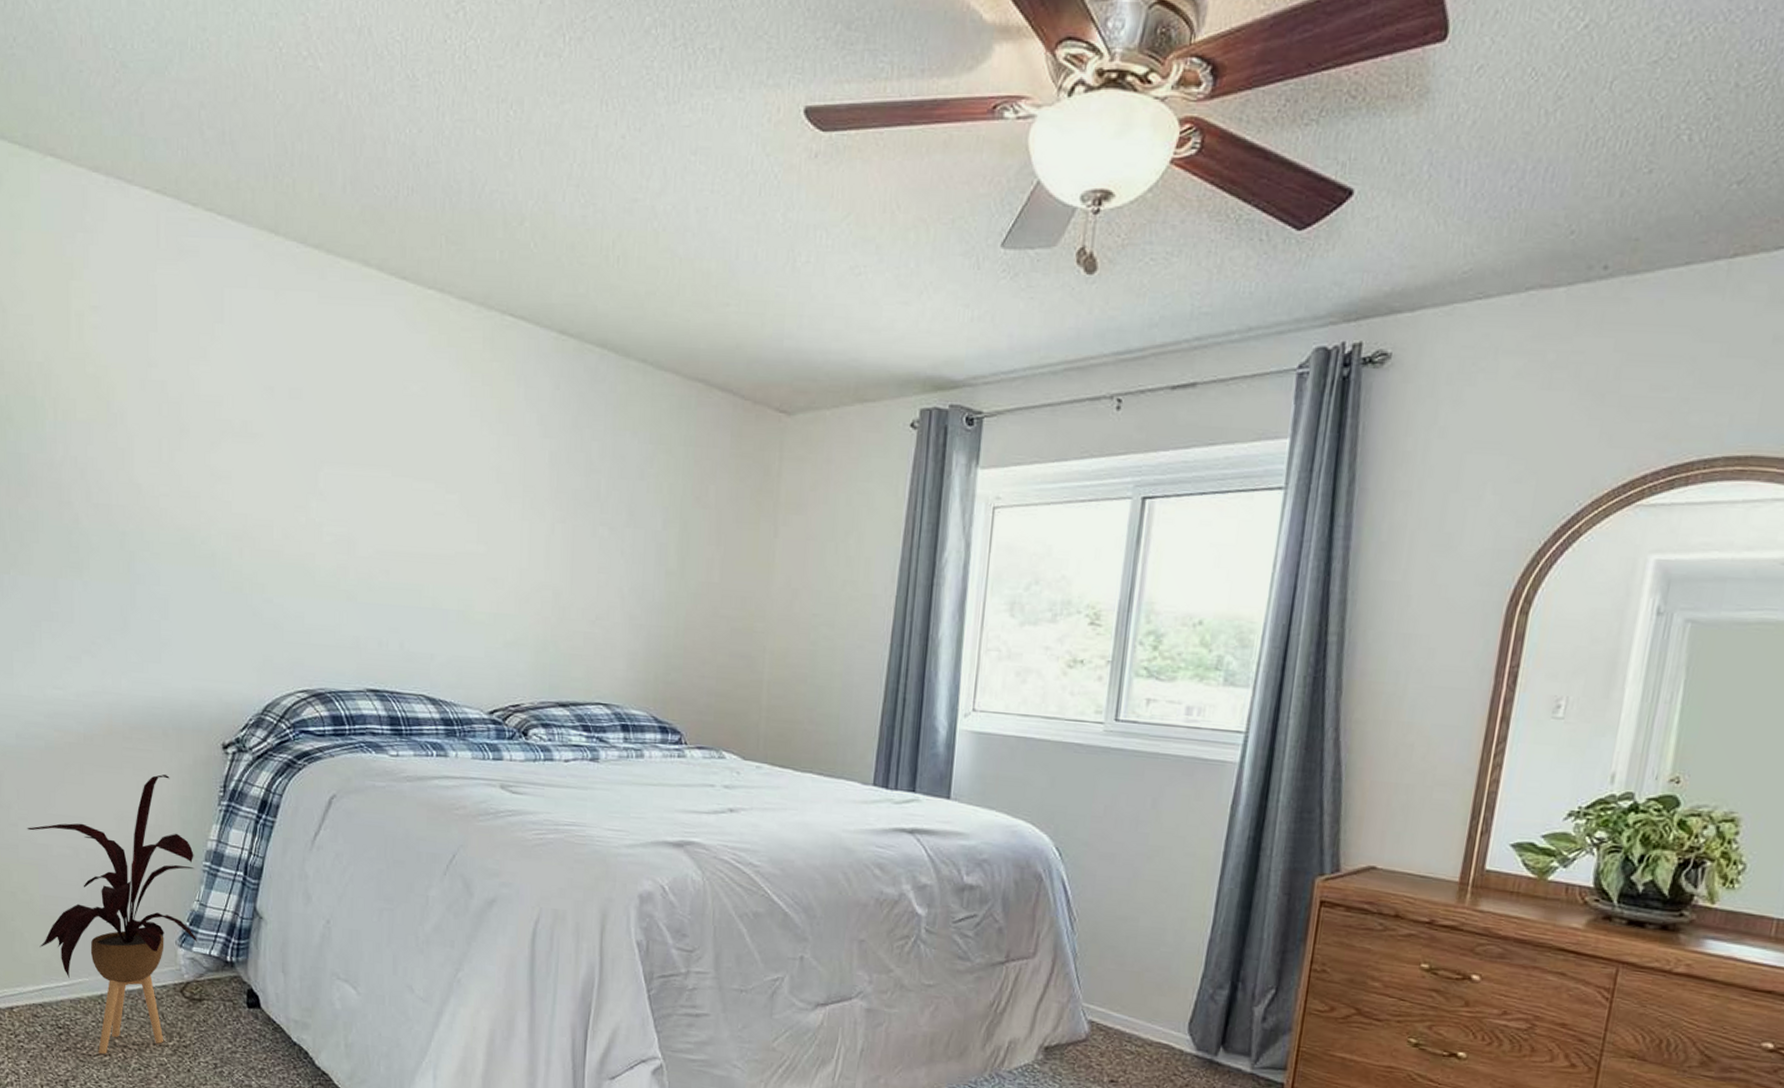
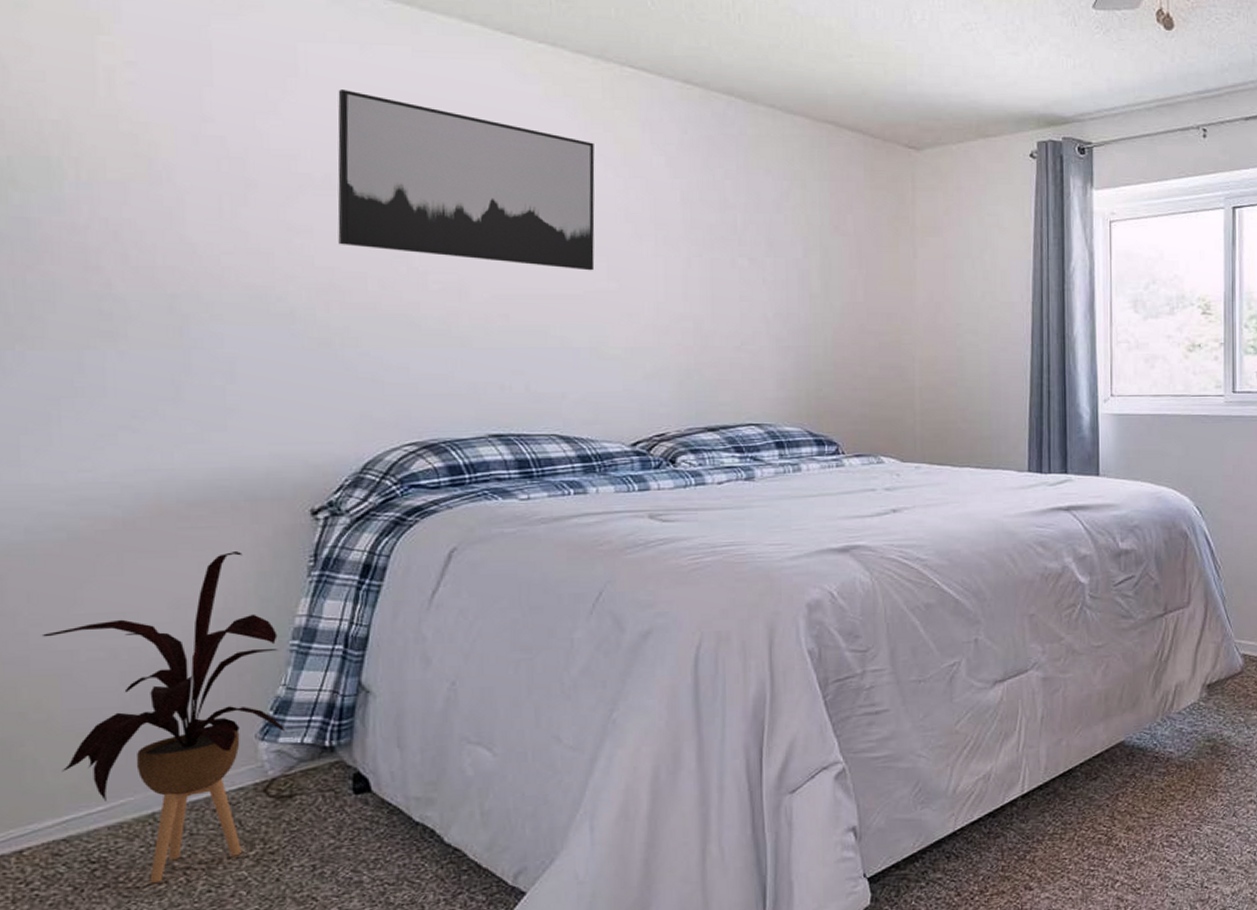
wall art: none [251,336,473,532] -> present [337,89,595,271]

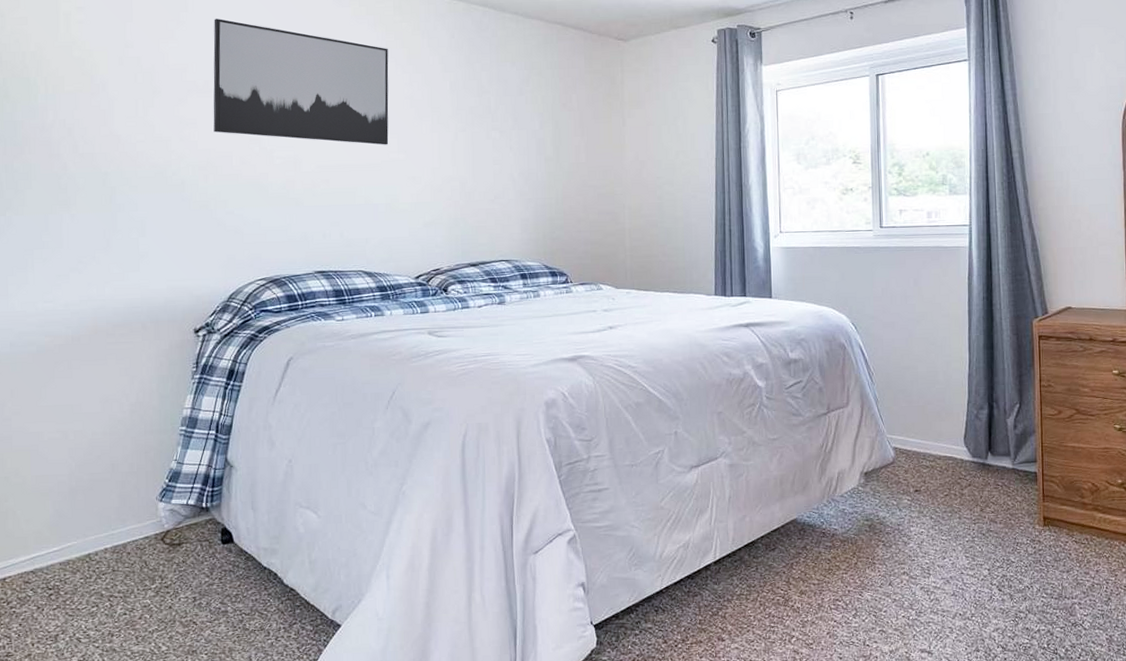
house plant: present [41,550,285,883] -> none [19,359,176,606]

